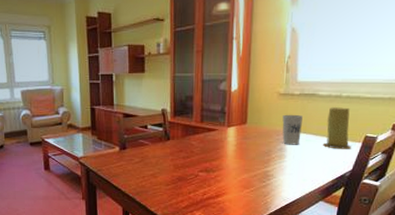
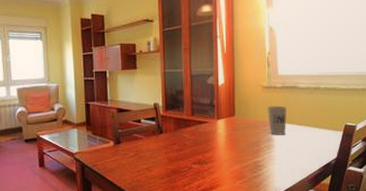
candle: present [322,107,351,150] -> none [307,98,333,138]

